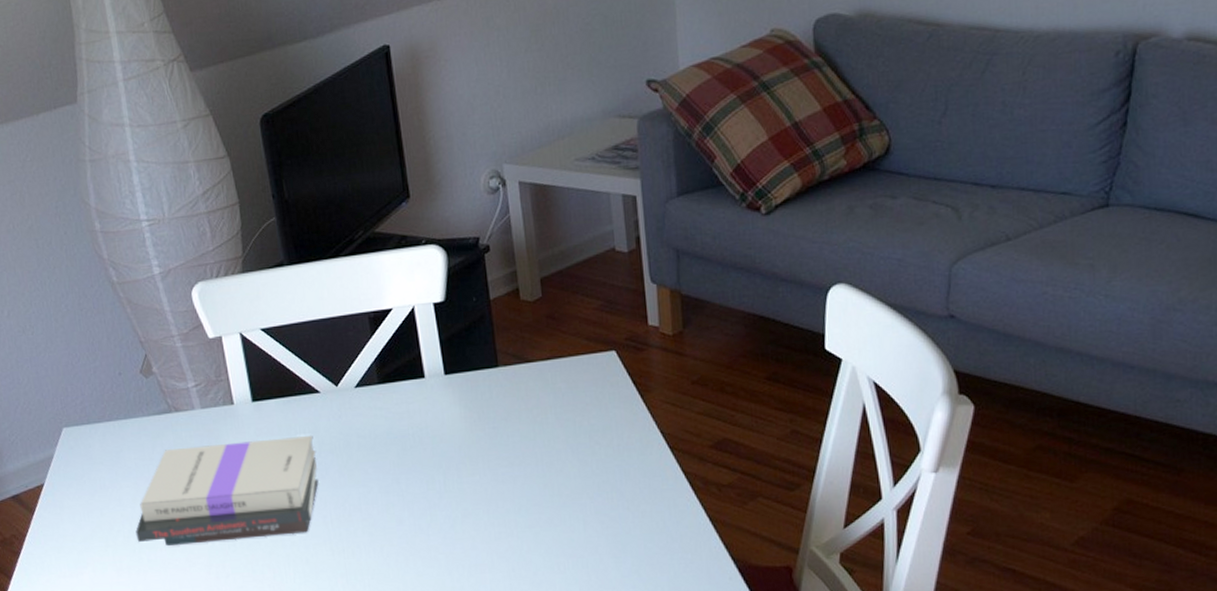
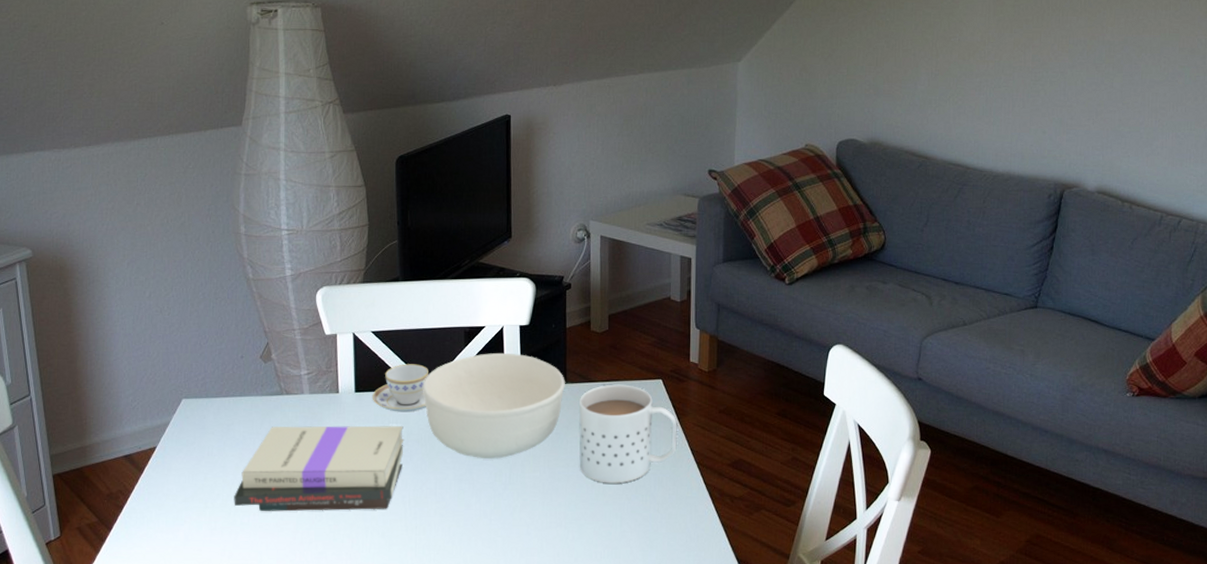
teacup: none [272,361,336,420] -> present [372,364,429,413]
bowl: none [328,337,498,465] -> present [422,352,565,459]
mug: none [516,361,643,482] -> present [578,384,678,484]

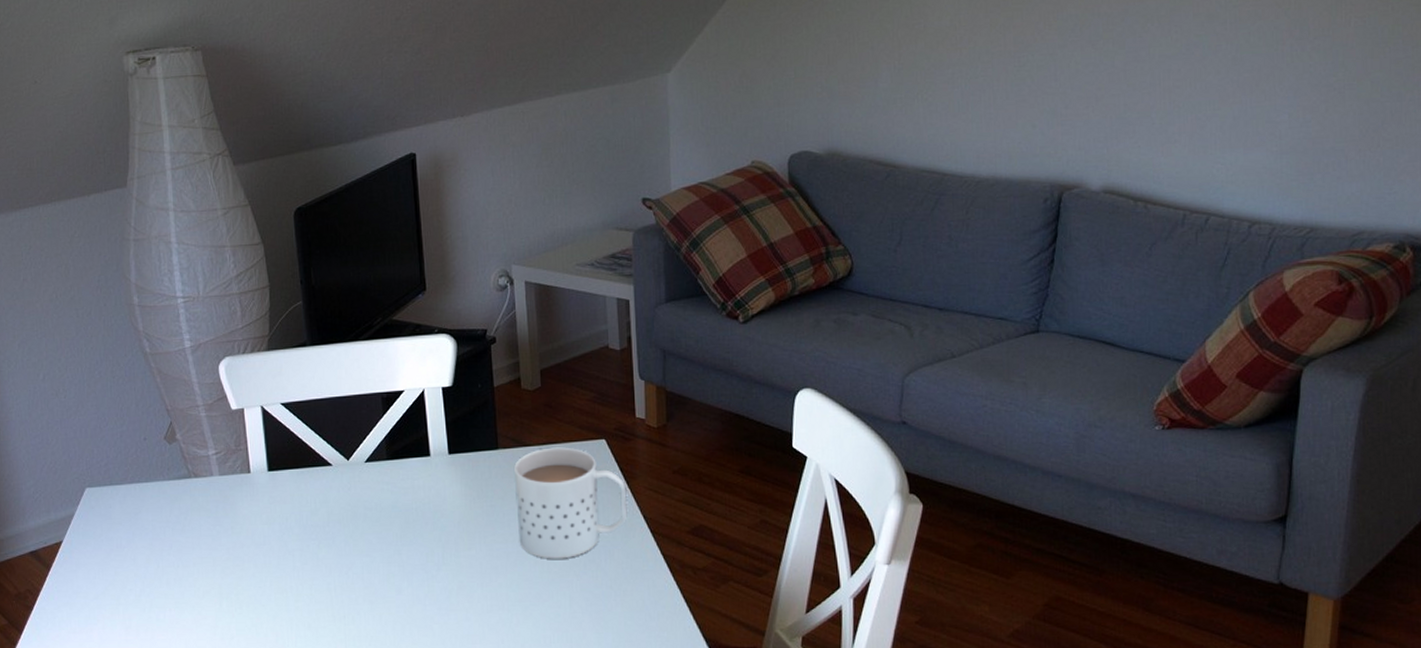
books: present [234,425,404,511] -> none [147,506,325,606]
teacup: present [372,364,429,413] -> none [286,436,347,491]
bowl: present [422,352,565,459] -> none [340,418,497,538]

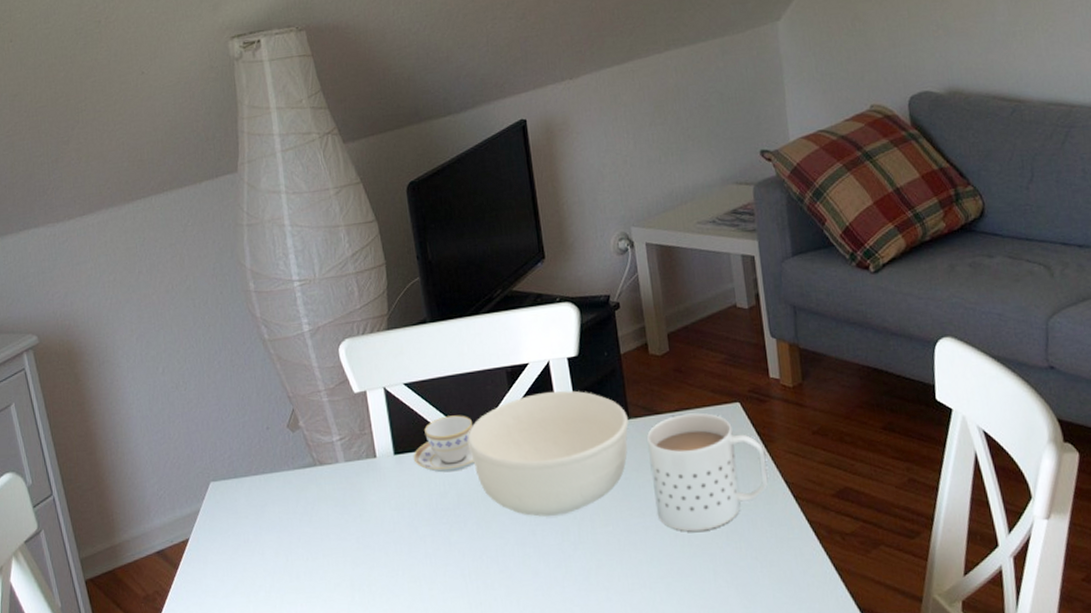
teacup: none [286,436,347,491] -> present [413,415,475,473]
bowl: none [340,418,497,538] -> present [467,390,629,517]

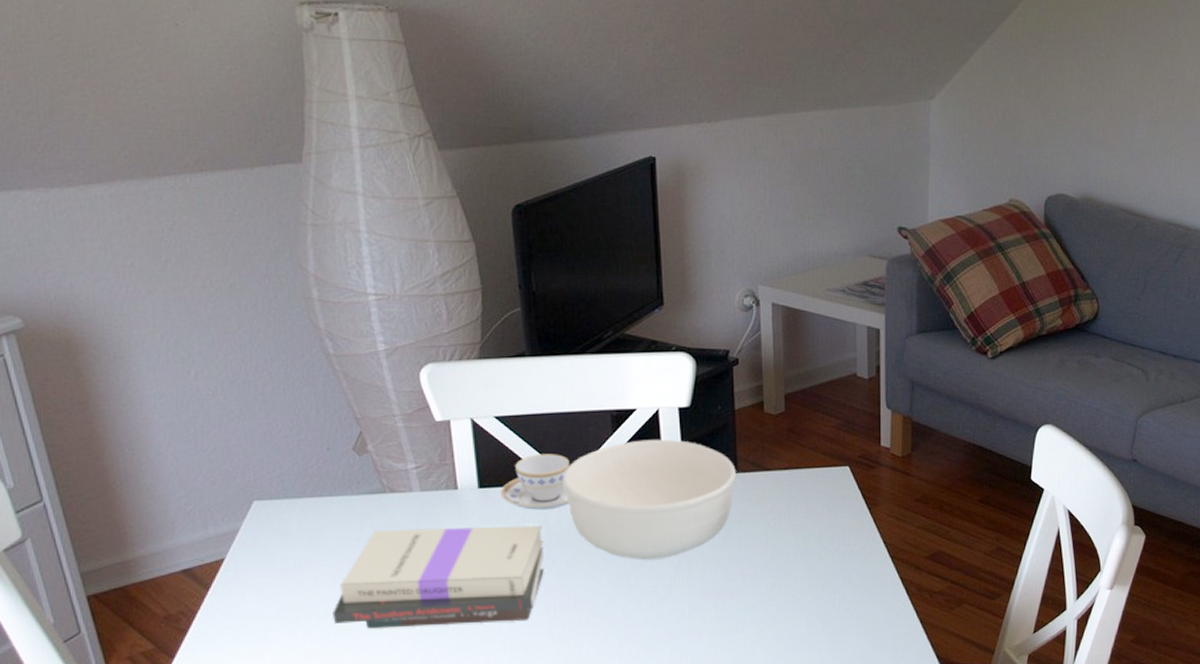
books: none [277,488,457,600] -> present [333,526,544,628]
mug: present [646,412,769,532] -> none [753,472,868,582]

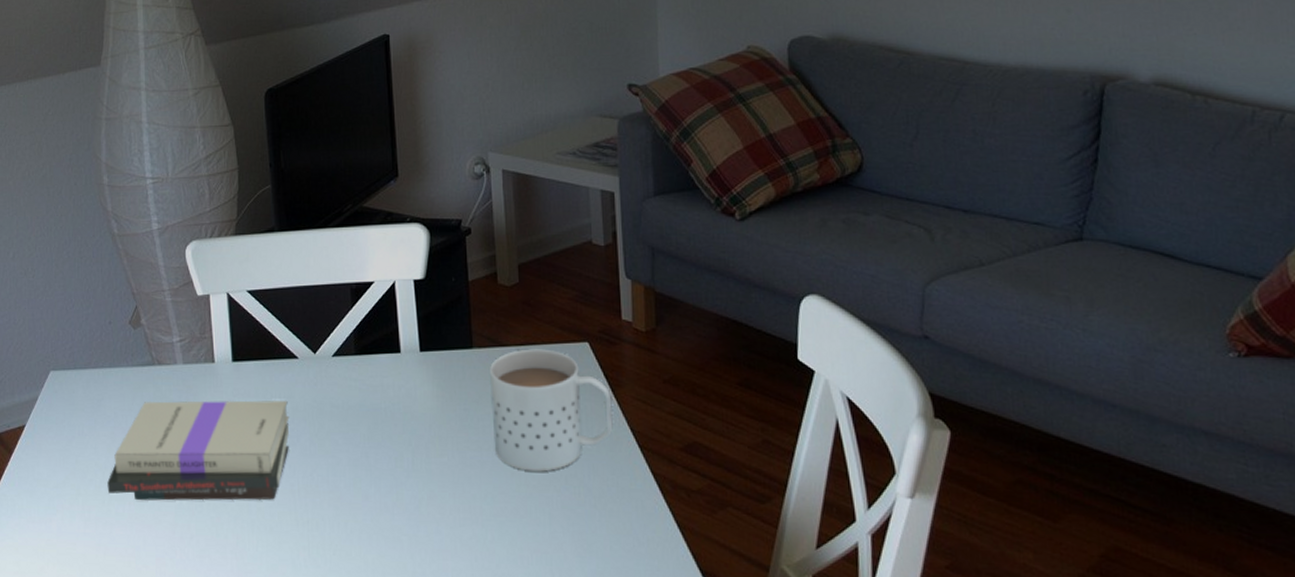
teacup: present [500,454,571,510] -> none [251,328,314,385]
bowl: present [562,439,736,559] -> none [306,312,472,440]
mug: none [753,472,868,582] -> present [489,349,613,472]

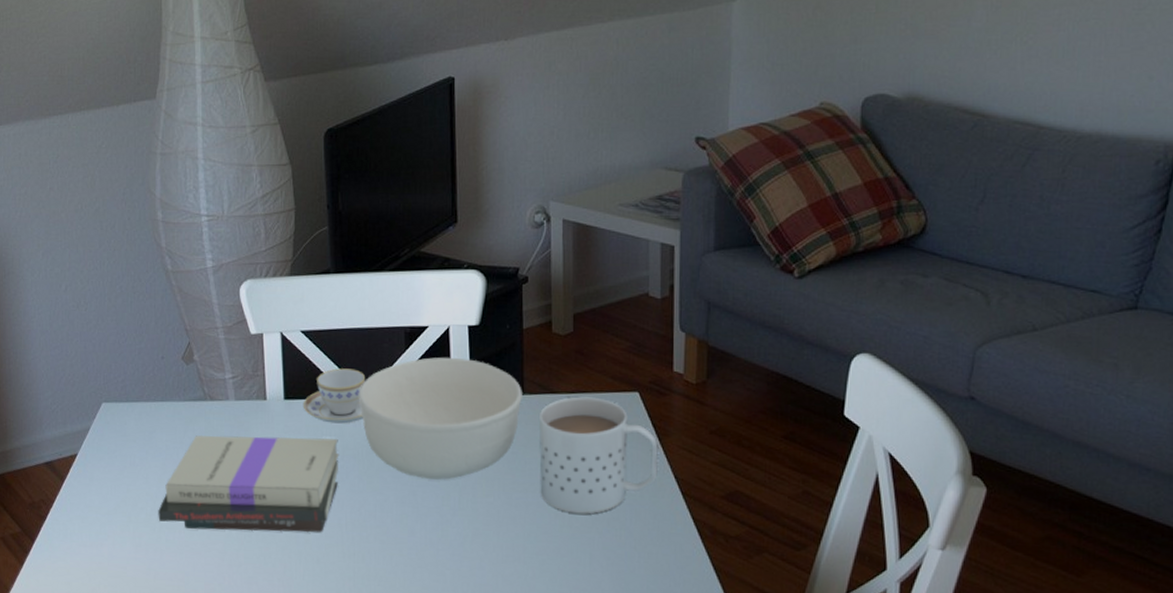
teacup: none [251,328,314,385] -> present [303,368,366,424]
bowl: none [306,312,472,440] -> present [358,357,522,480]

